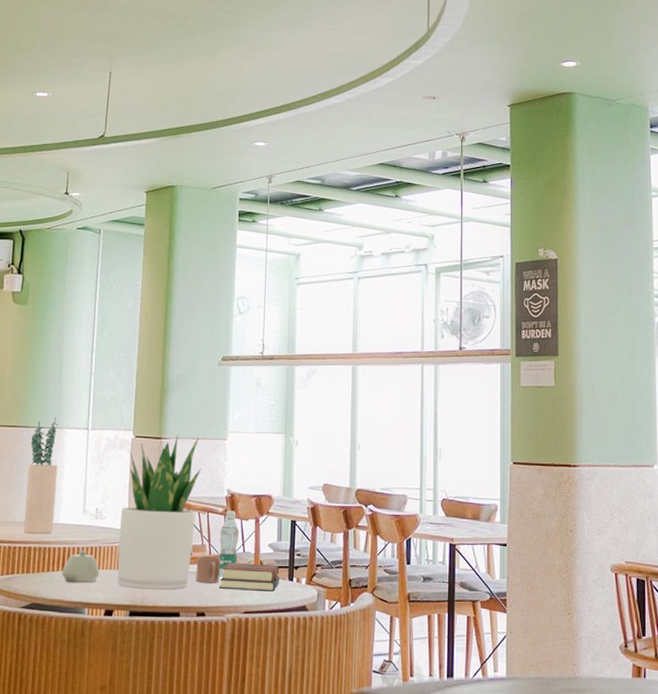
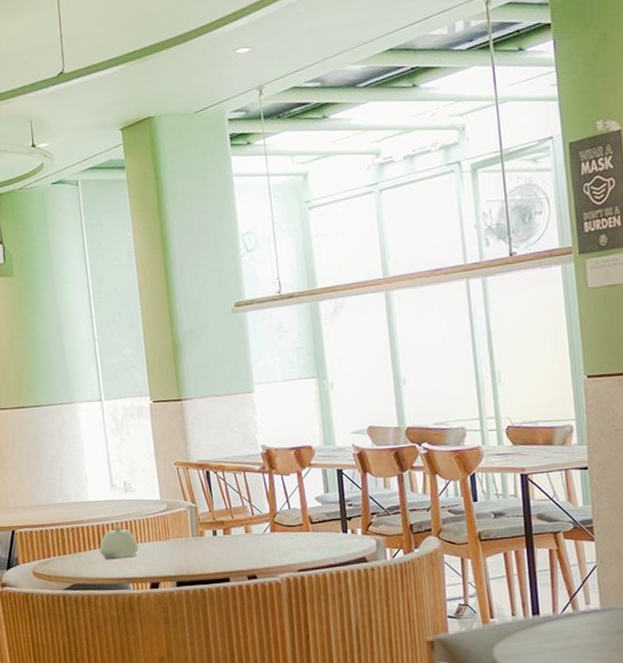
vase: present [24,417,58,534] -> none [43,392,83,515]
planter: present [117,434,202,590] -> none [149,393,234,559]
cup: present [196,556,221,583] -> none [239,517,267,546]
bottle: present [219,510,240,580] -> none [260,466,284,540]
books: present [219,562,280,591] -> none [266,518,333,549]

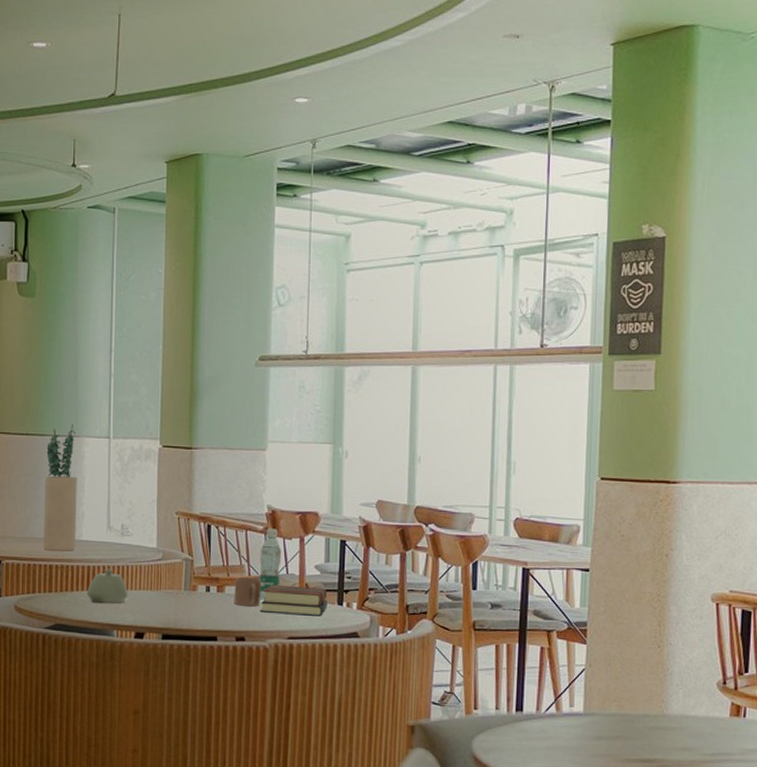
vase: none [43,392,83,515] -> present [43,425,77,552]
cup: none [239,517,267,546] -> present [234,577,262,607]
bottle: none [260,466,284,540] -> present [259,528,282,603]
books: none [266,518,333,549] -> present [259,584,328,616]

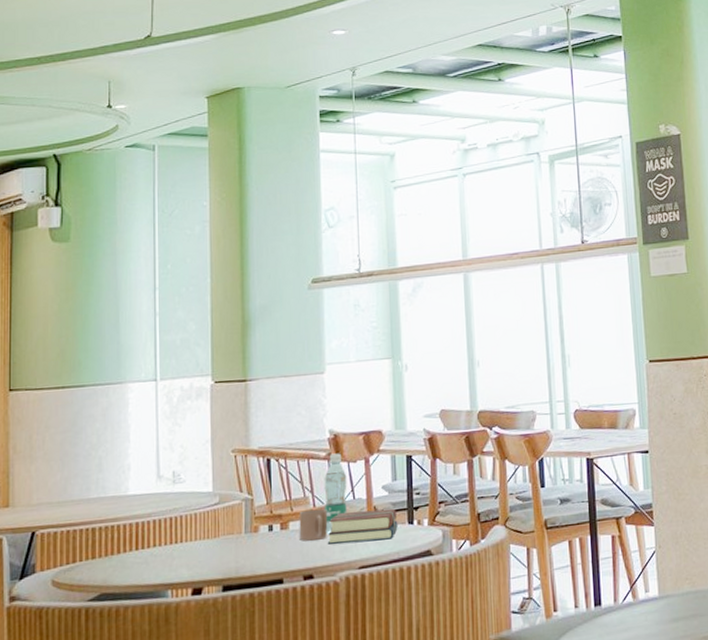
vase: present [43,425,77,552] -> none [84,371,122,512]
sugar bowl: present [86,568,128,603] -> none [135,522,183,562]

